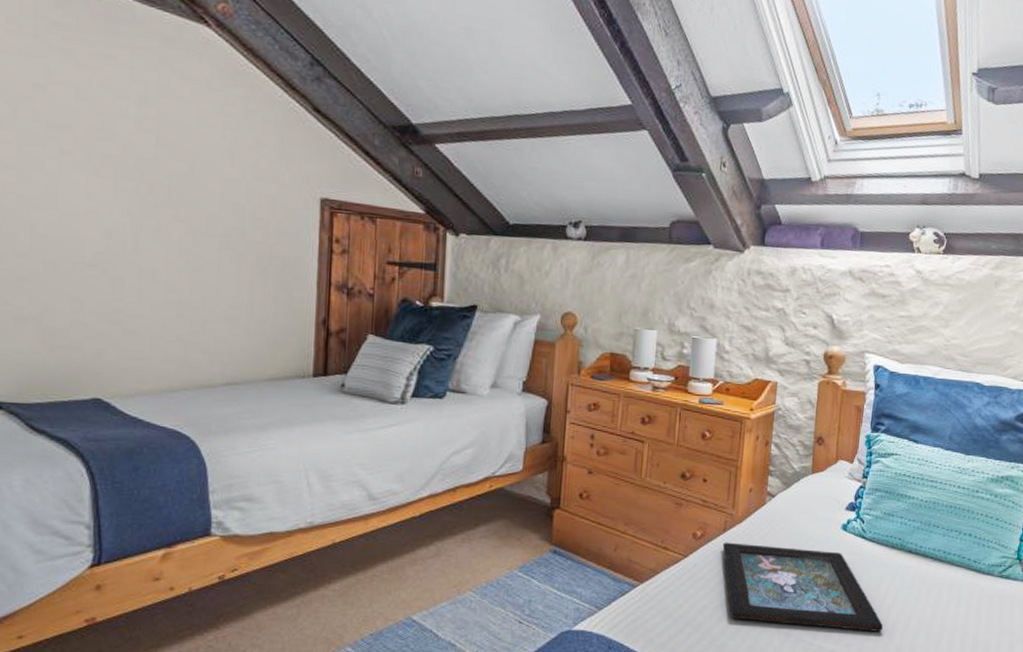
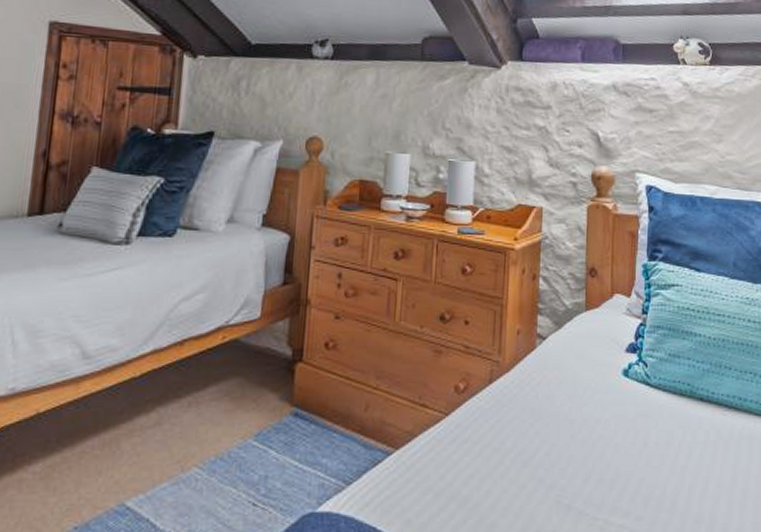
decorative tray: present [722,542,883,632] -> none [489,395,677,500]

